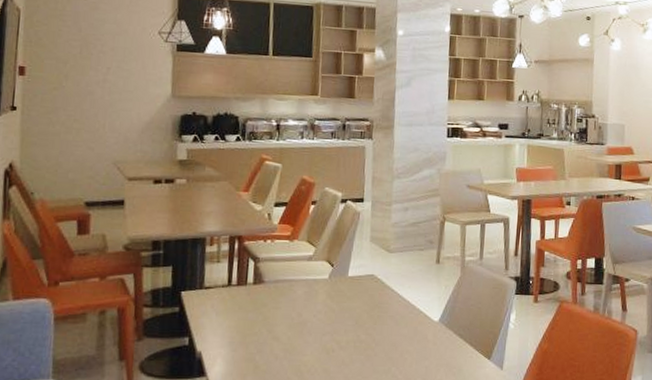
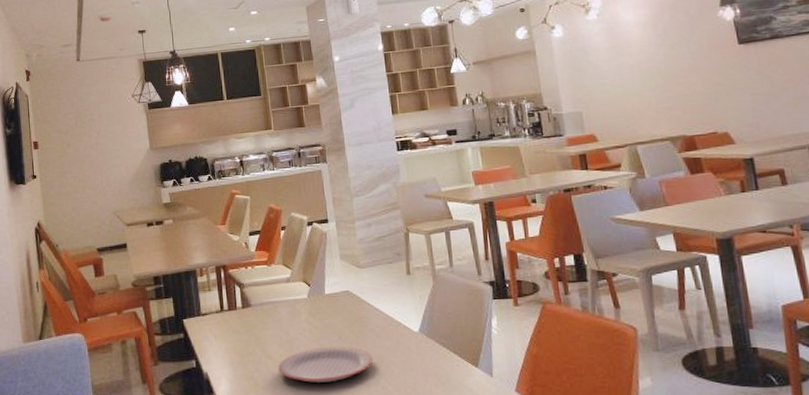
plate: none [284,331,388,368] -> present [278,347,373,383]

